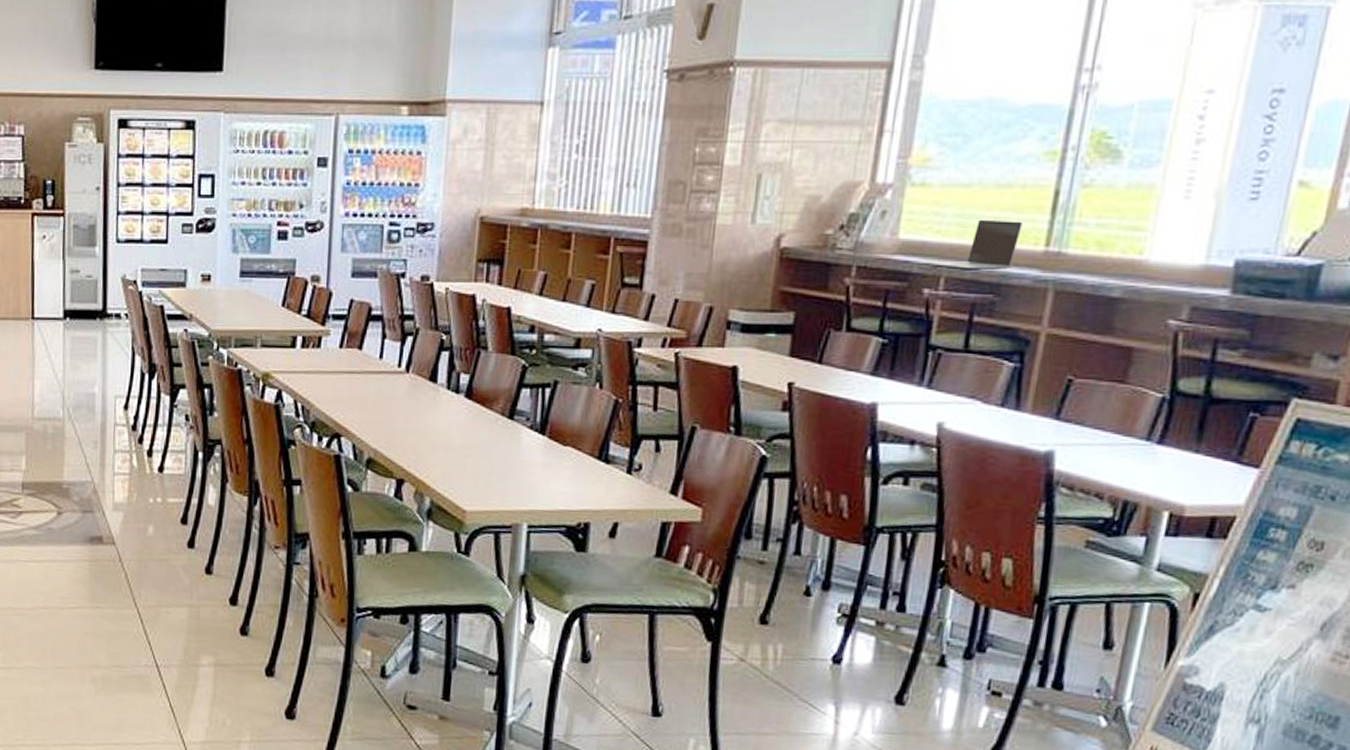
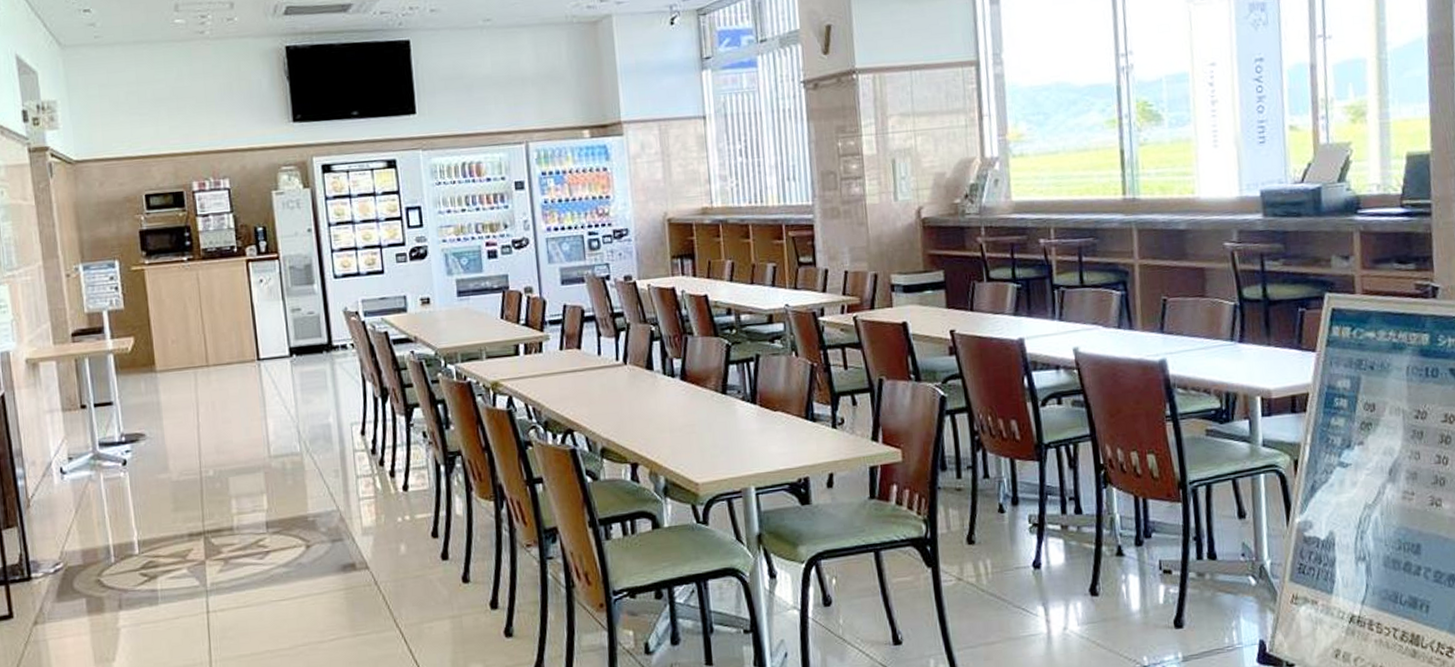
laptop: present [929,219,1022,270] -> none [1040,177,1103,221]

